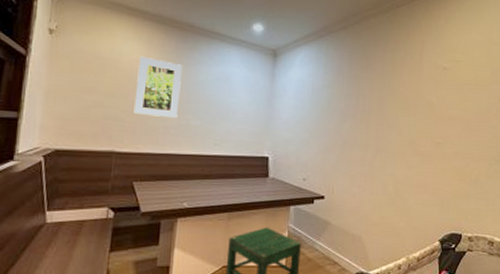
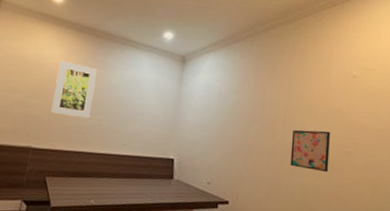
wall art: none [383,123,422,164] -> present [290,129,331,173]

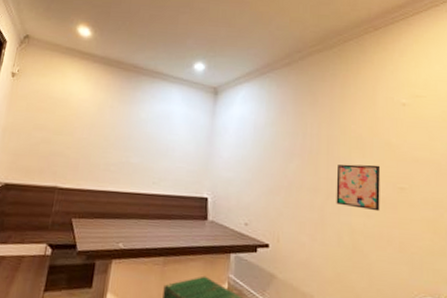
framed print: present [51,60,97,119] -> none [77,95,125,156]

